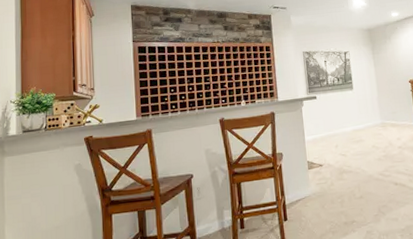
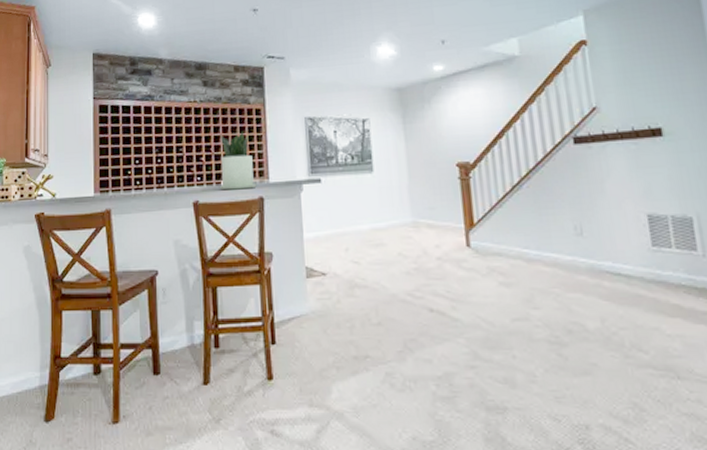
planter: none [239,63,269,109] -> present [219,131,257,191]

